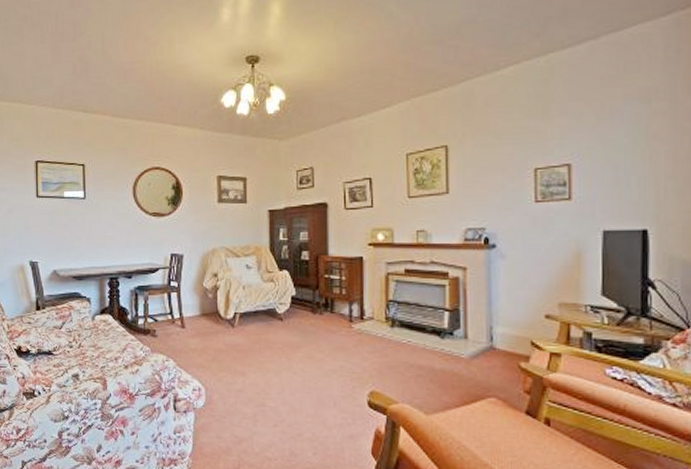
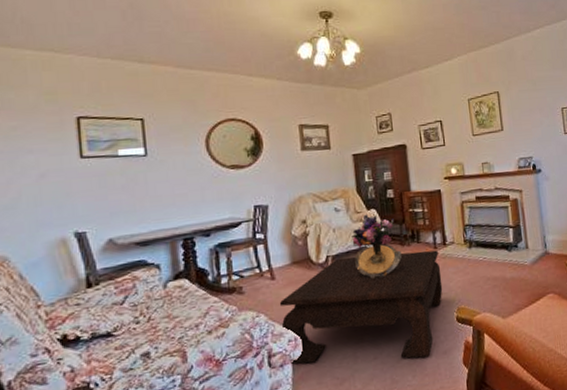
coffee table: none [187,317,355,438] -> present [279,250,443,365]
bouquet: none [261,274,312,343] -> present [351,214,402,279]

